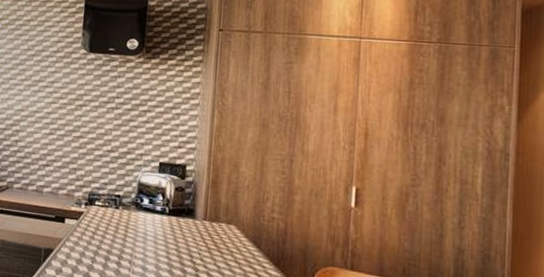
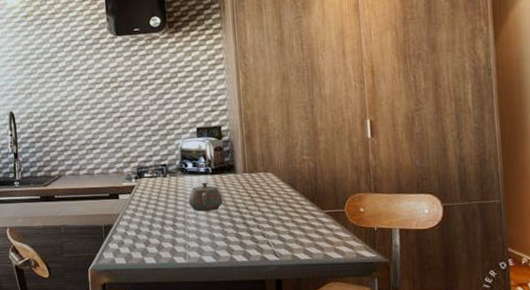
teapot: none [138,221,177,256] -> present [188,182,223,212]

